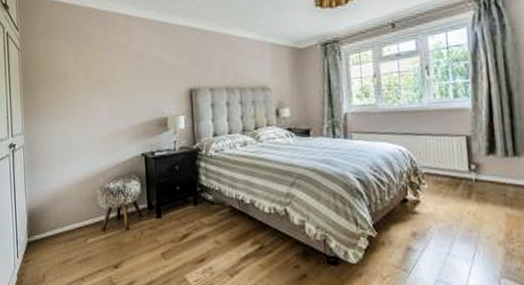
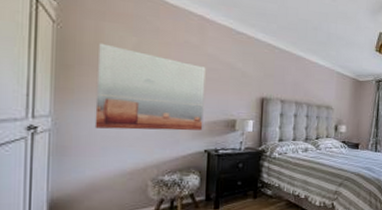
wall art: none [49,61,138,141] -> present [94,43,206,131]

